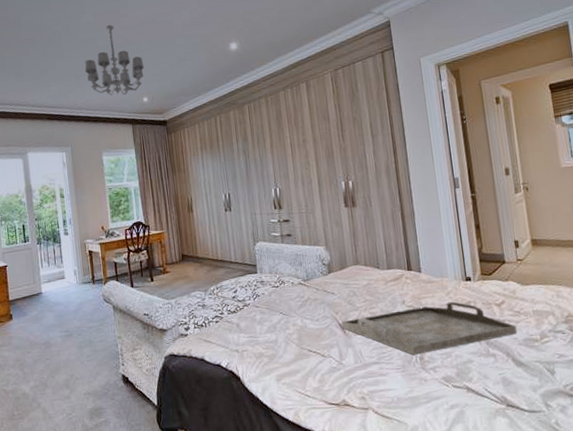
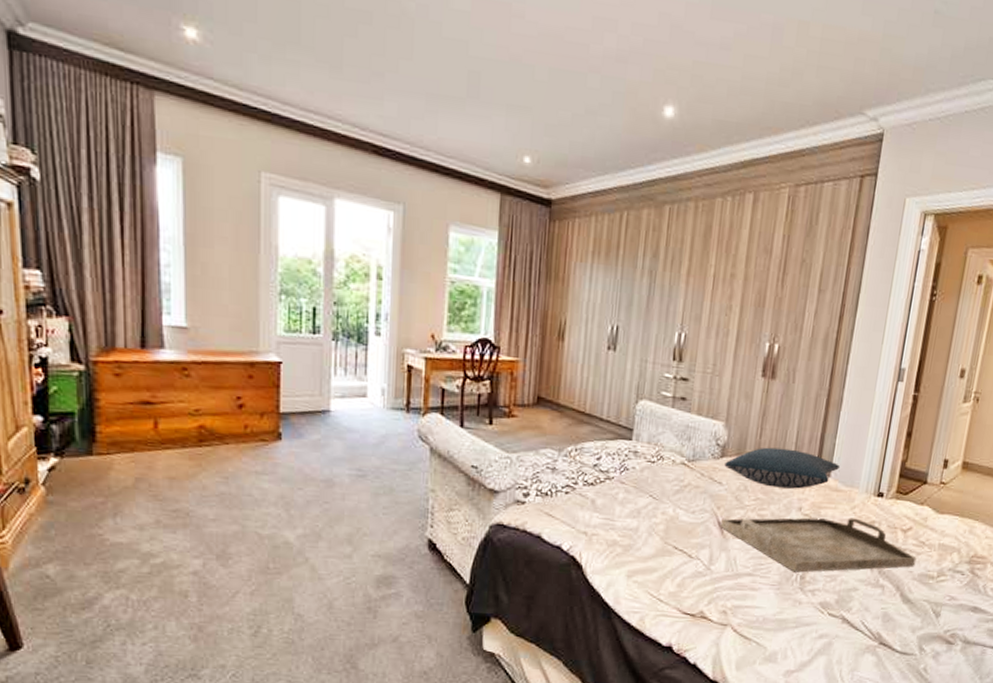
chandelier: present [85,25,144,97] -> none [443,23,535,145]
pillow: none [333,256,427,289] -> present [724,447,839,489]

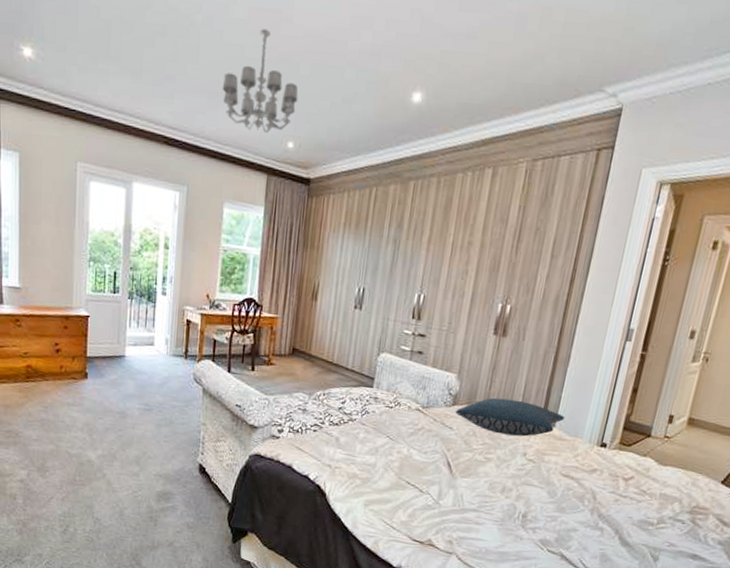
chandelier: none [443,23,535,145] -> present [222,28,299,133]
serving tray: present [720,518,917,573] -> none [449,460,637,514]

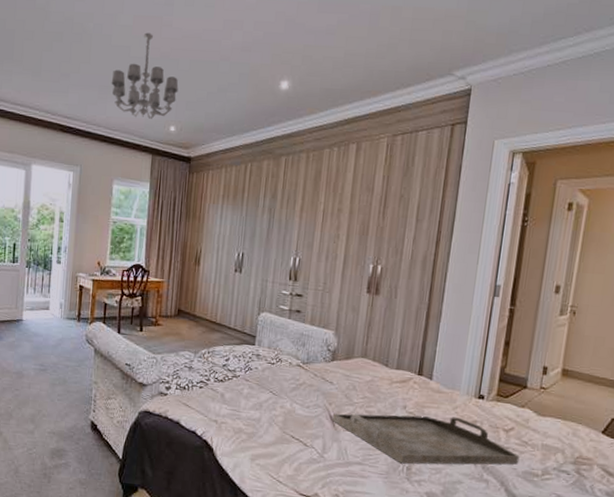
serving tray: none [449,460,637,514] -> present [331,413,520,465]
pillow: present [455,397,564,437] -> none [335,352,441,390]

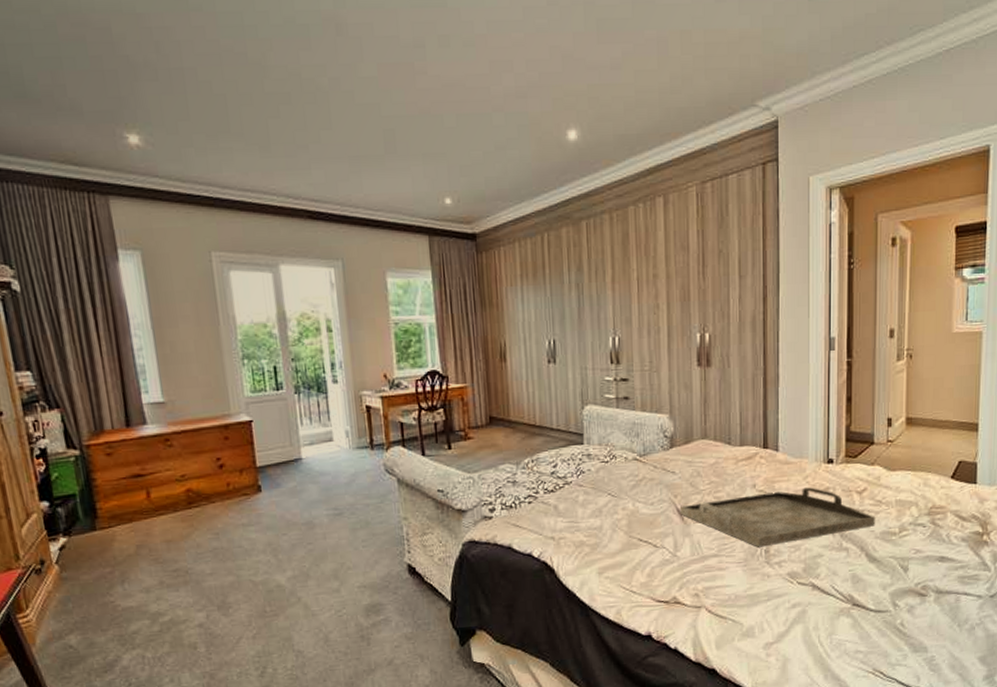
chandelier: present [111,32,179,119] -> none [362,84,448,193]

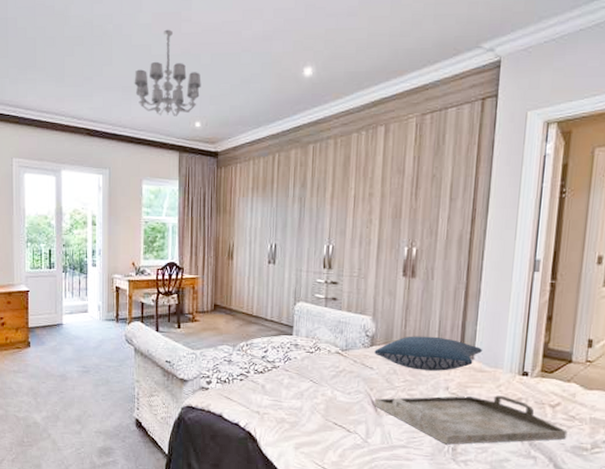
chandelier: none [362,84,448,193] -> present [134,29,201,116]
pillow: none [675,430,786,469] -> present [374,336,482,371]

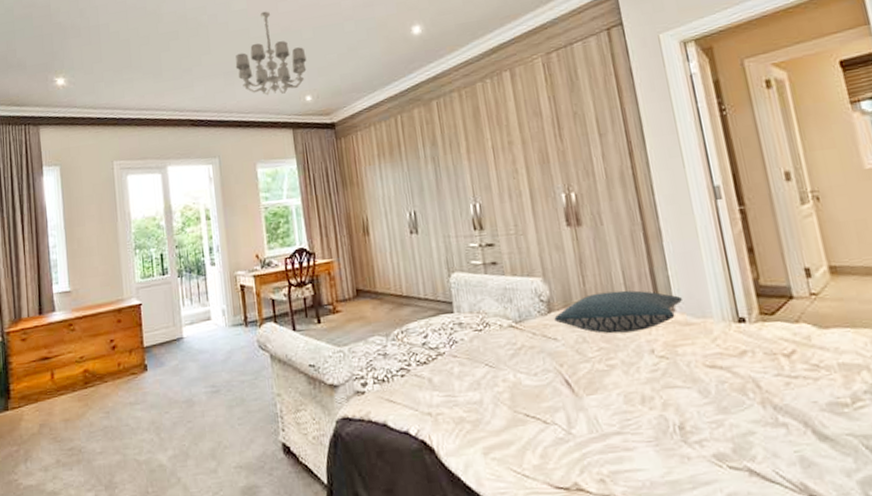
serving tray: present [374,395,568,445] -> none [567,350,818,423]

